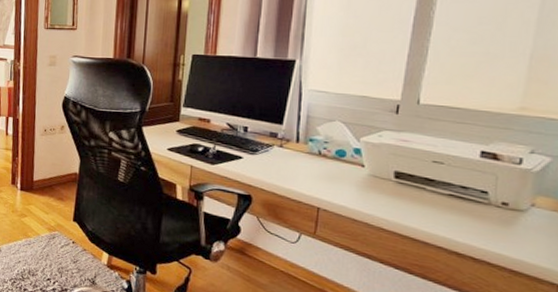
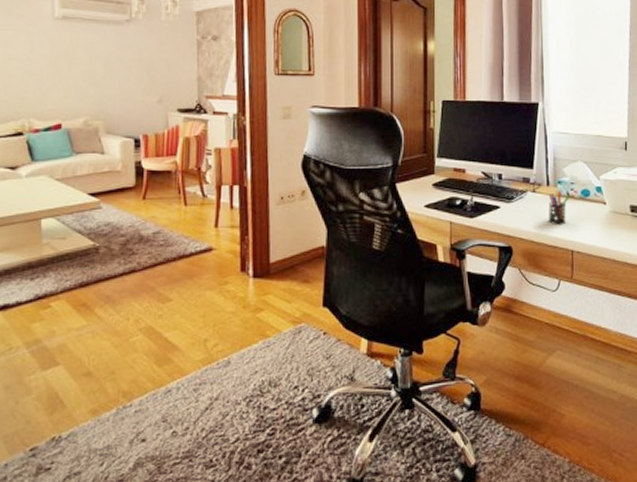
pen holder: none [293,148,323,182] -> present [548,191,571,225]

